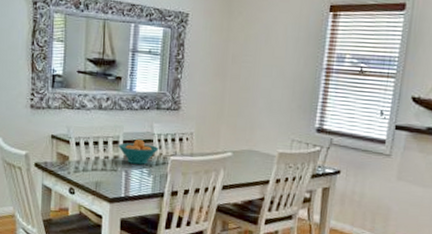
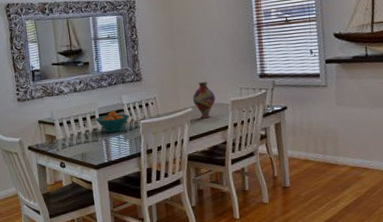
vase: none [235,125,261,167] -> present [193,82,216,118]

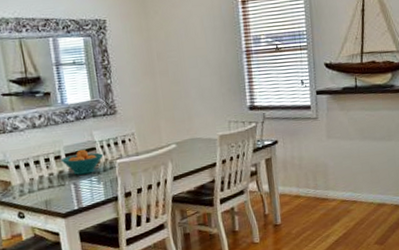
vase: present [193,82,216,118] -> none [176,115,202,155]

